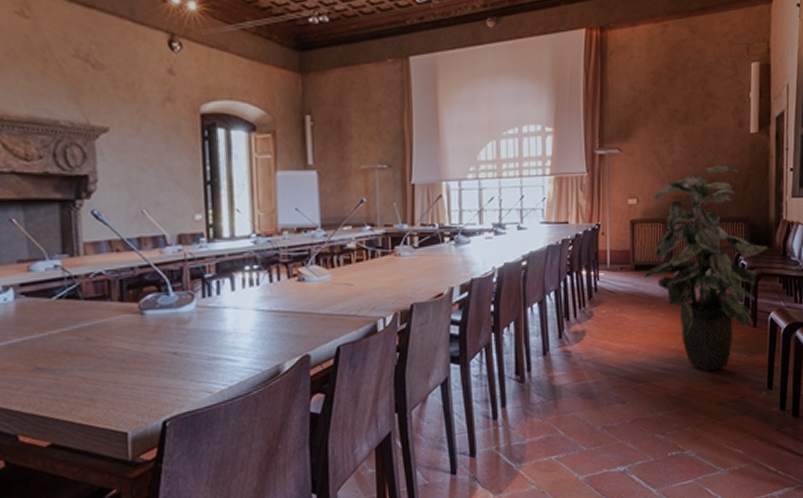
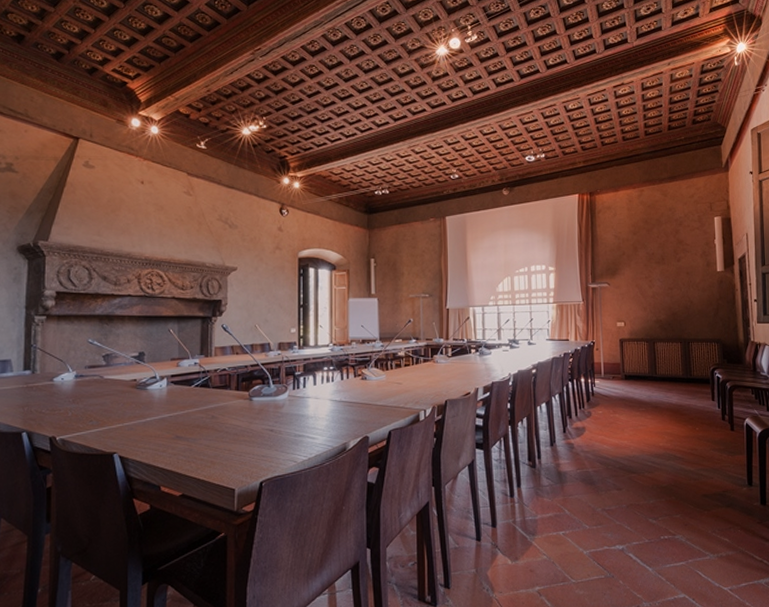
indoor plant: present [643,165,769,373] -> none [632,296,740,468]

